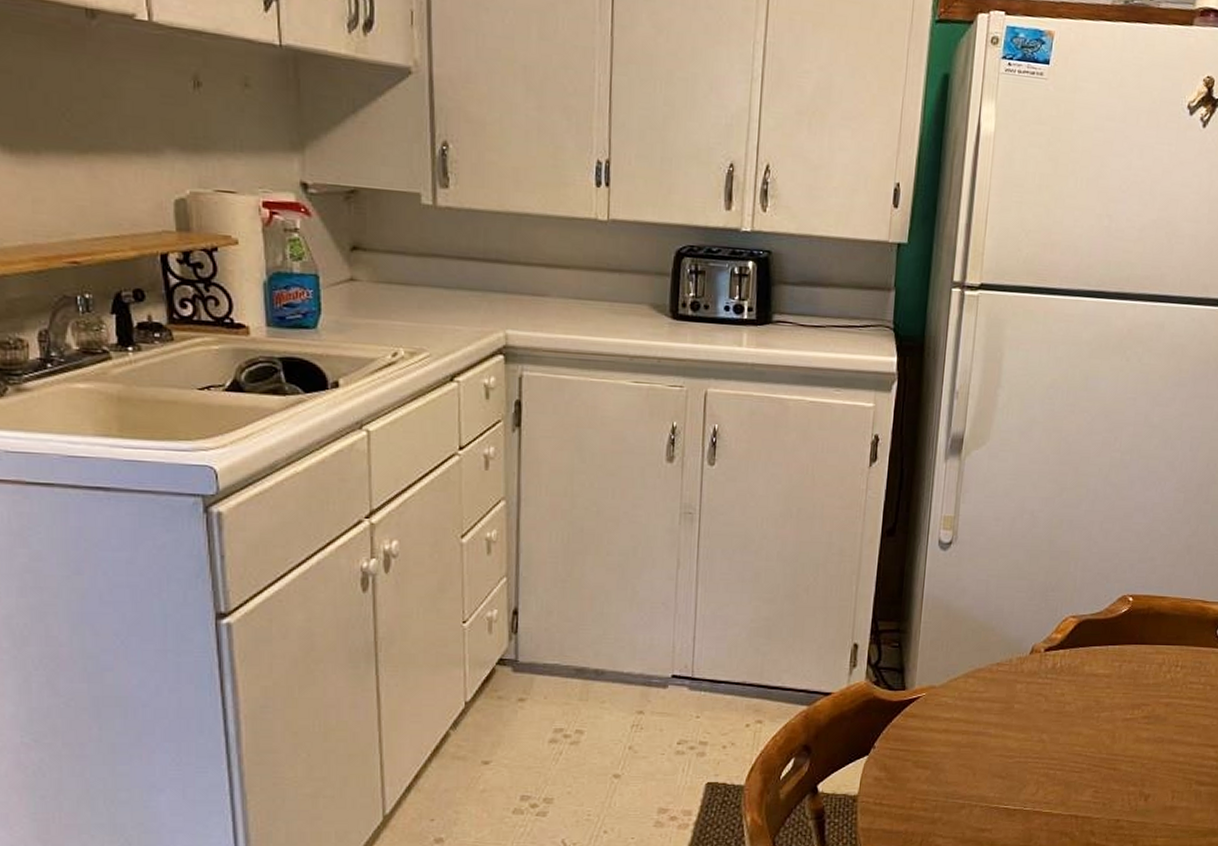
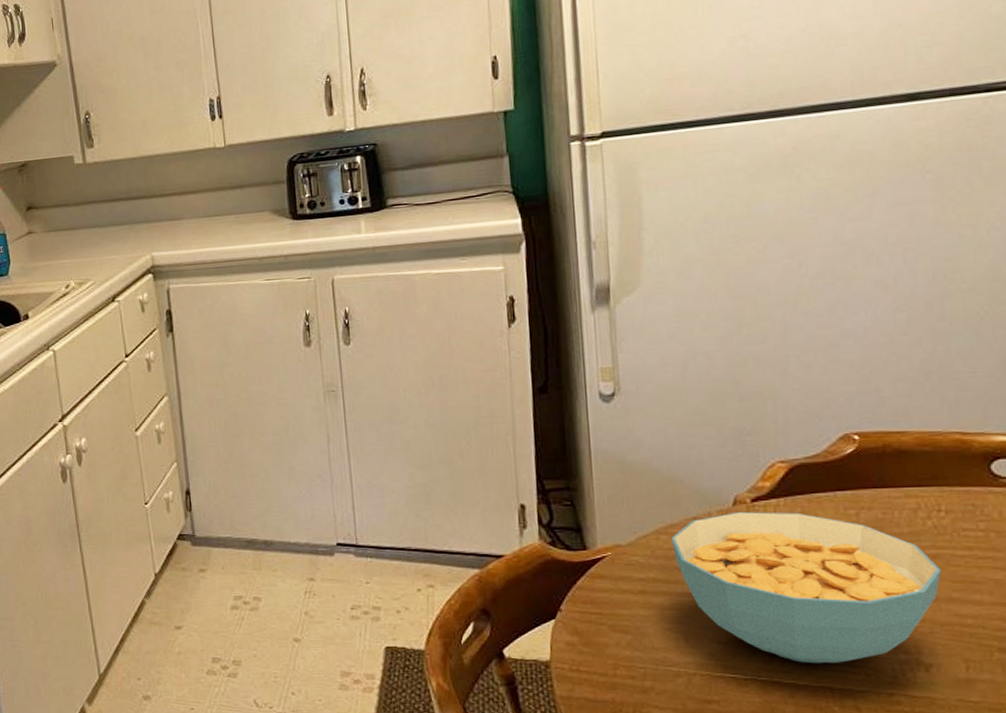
cereal bowl: none [976,659,1169,796] -> present [671,511,941,664]

